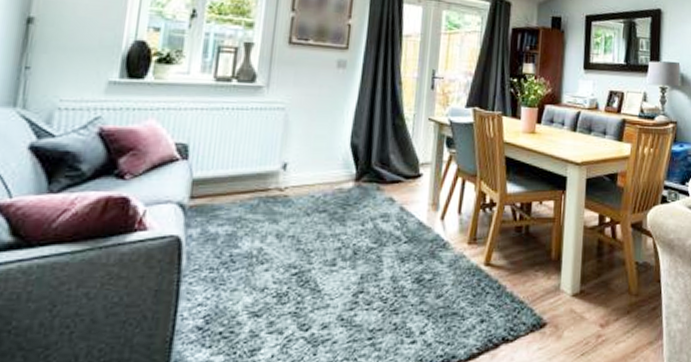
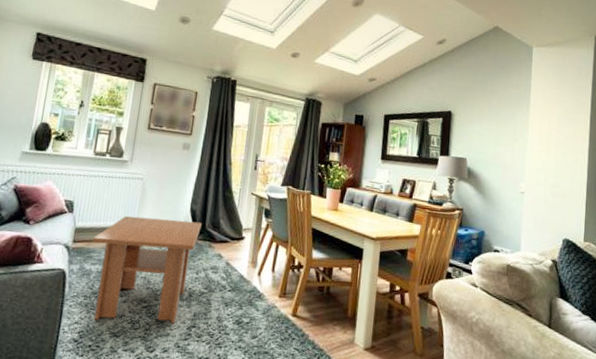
coffee table: none [217,158,366,299] -> present [92,215,202,324]

